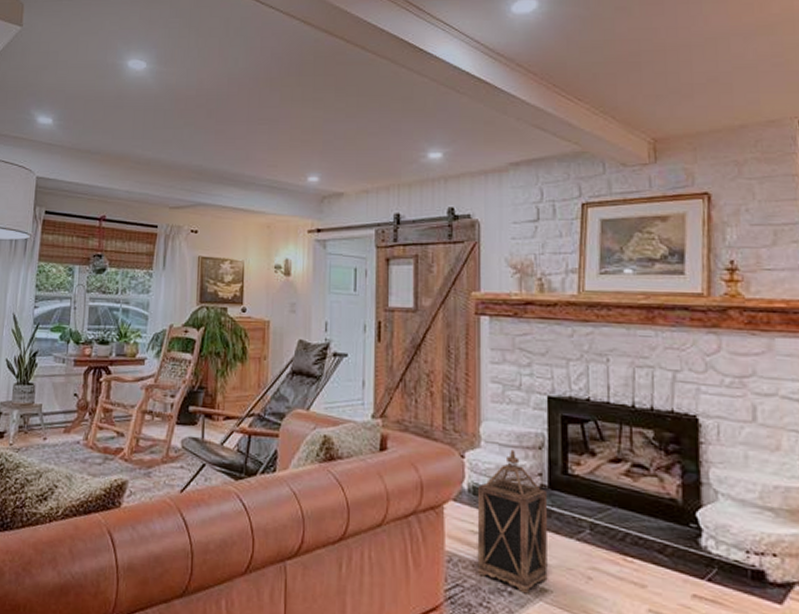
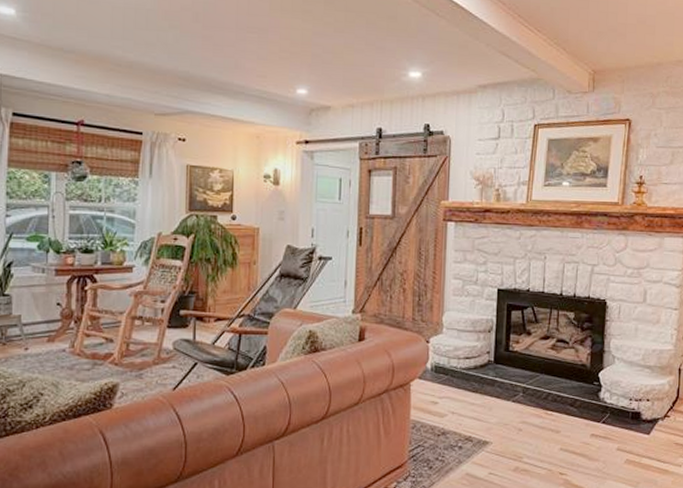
lantern: present [477,449,548,594] -> none [435,334,493,447]

